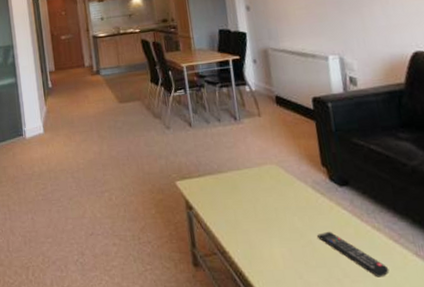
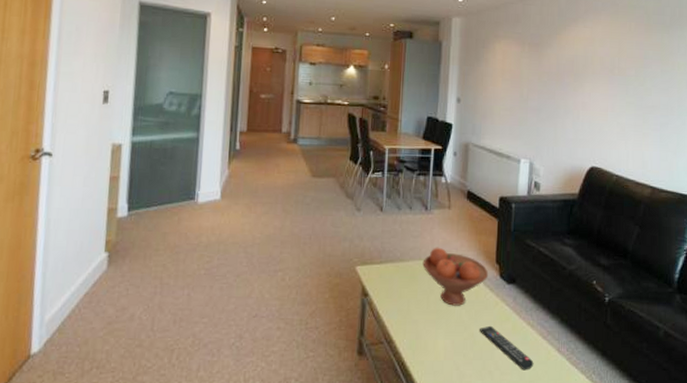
fruit bowl: none [241,155,317,213] -> present [422,247,489,306]

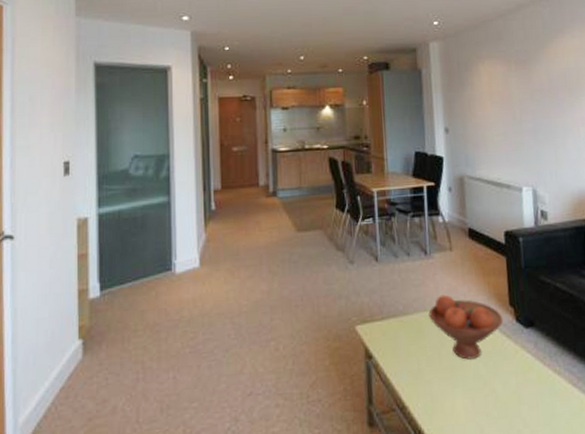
remote control: present [479,325,534,371] -> none [500,377,567,426]

